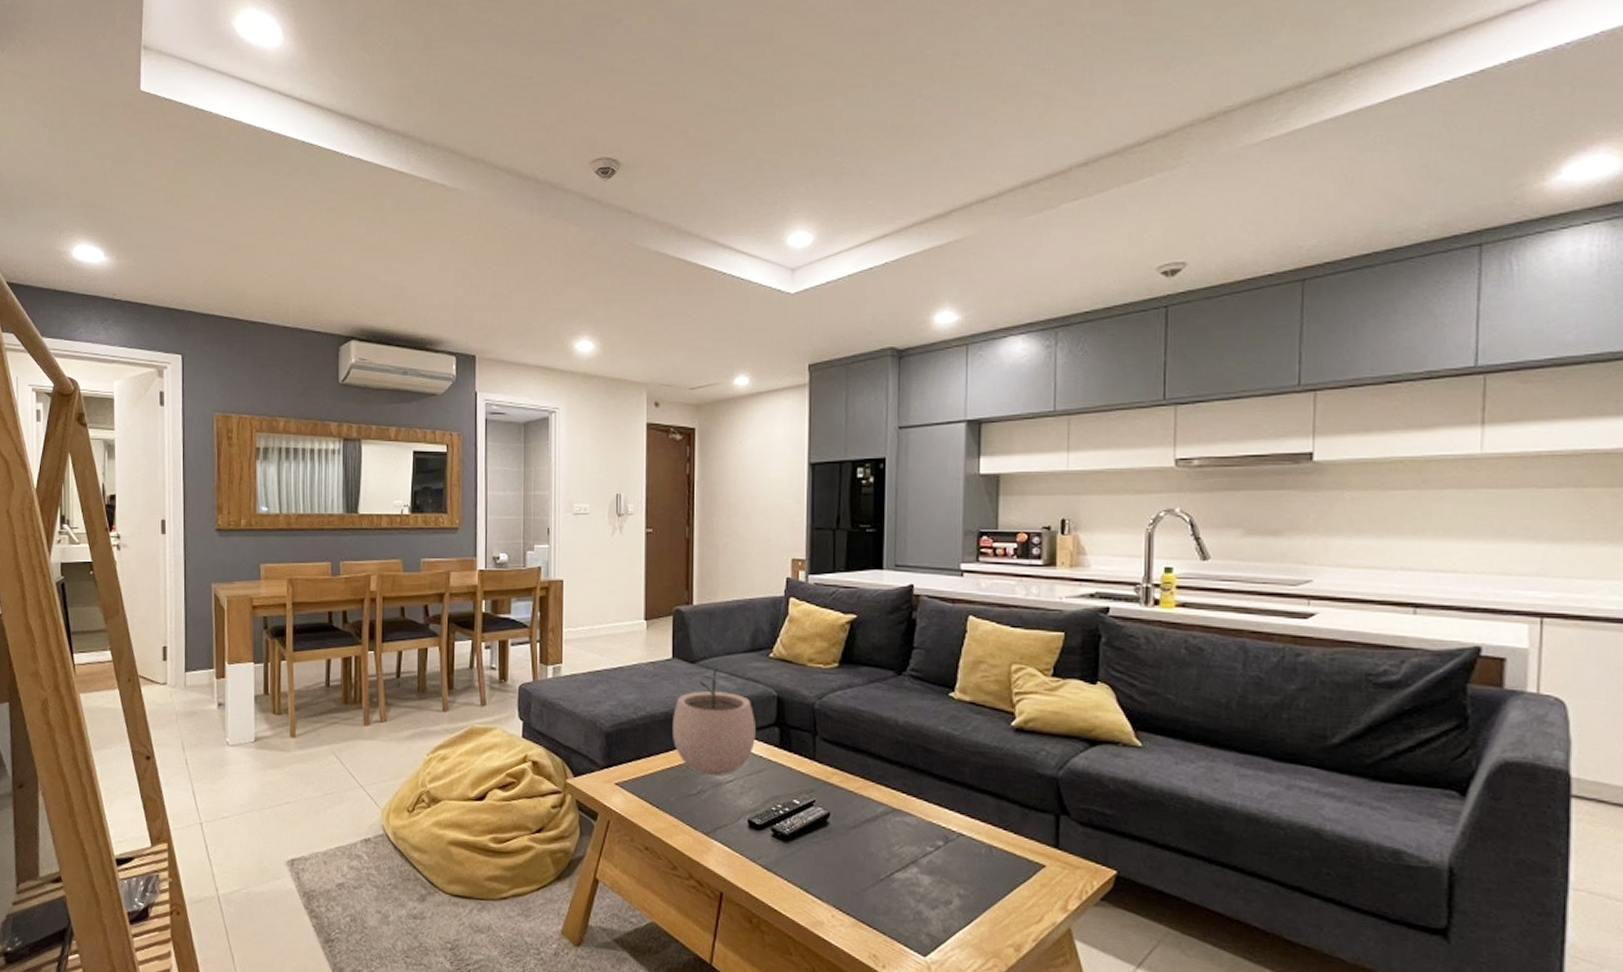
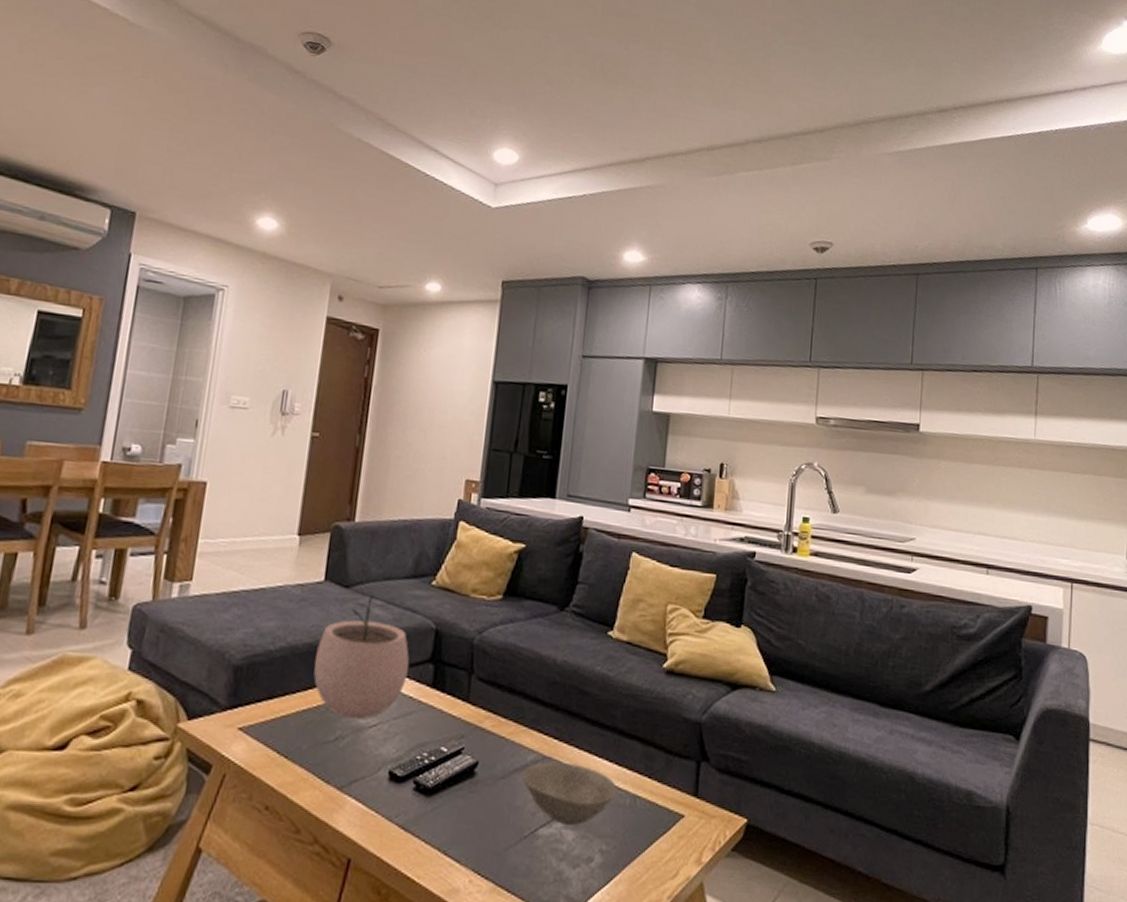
bowl: none [874,814,973,872] -> present [522,762,618,826]

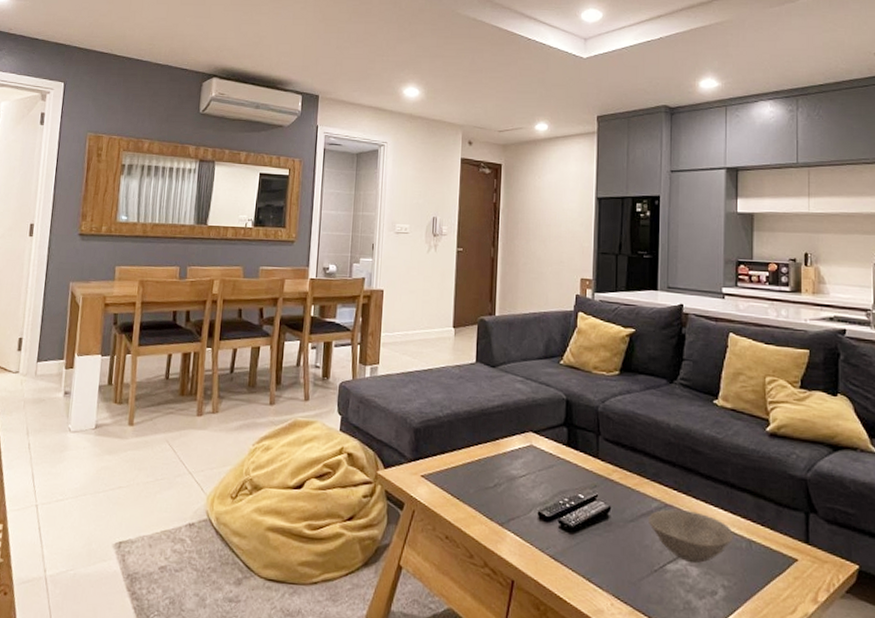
plant pot: present [313,595,409,719] -> none [474,373,547,470]

